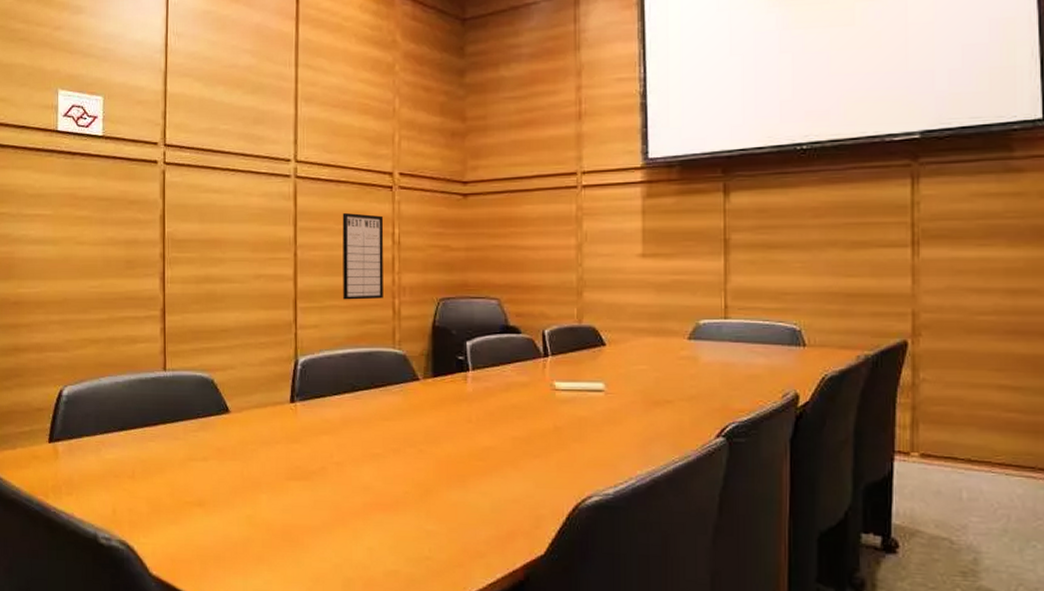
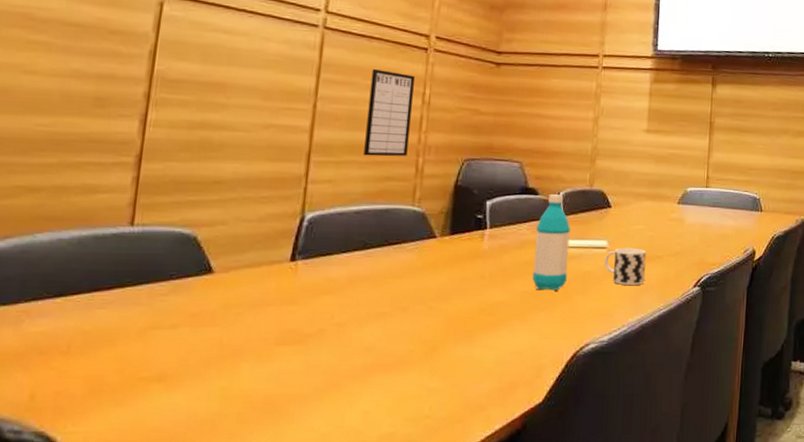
water bottle: none [522,333,560,437] -> present [532,194,571,291]
cup: none [603,390,653,434] -> present [605,247,646,286]

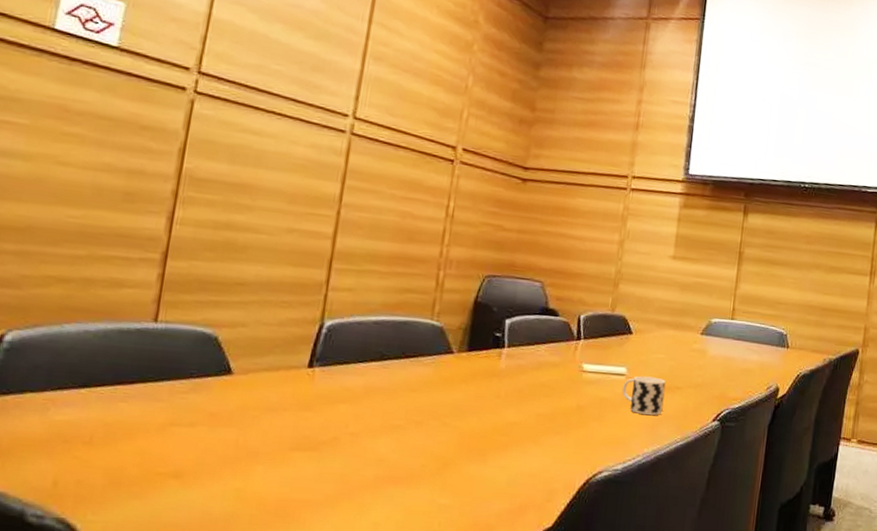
writing board: present [364,69,416,157] -> none [385,179,441,269]
water bottle: present [532,194,571,291] -> none [548,317,590,415]

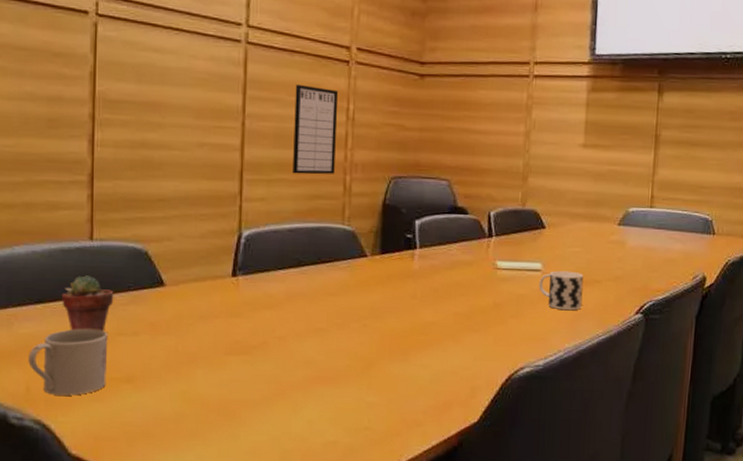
mug: none [60,417,160,492] -> present [28,328,108,396]
potted succulent: none [111,359,174,421] -> present [62,275,114,332]
writing board: none [385,179,441,269] -> present [293,85,339,175]

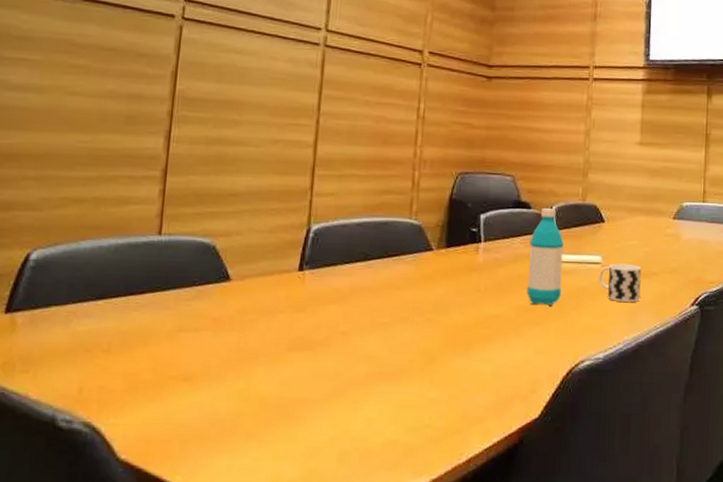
mug: present [28,328,108,396] -> none [83,325,169,396]
potted succulent: present [62,275,114,332] -> none [124,270,179,328]
writing board: present [293,85,339,175] -> none [363,85,411,170]
water bottle: none [464,214,502,313] -> present [527,208,564,306]

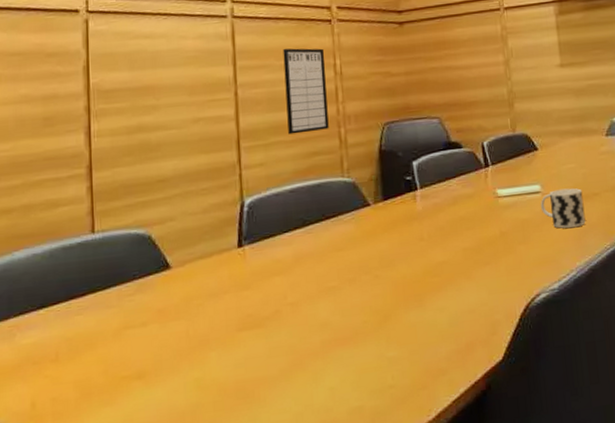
writing board: none [363,85,411,170] -> present [283,48,329,135]
water bottle: present [527,208,564,306] -> none [466,144,506,245]

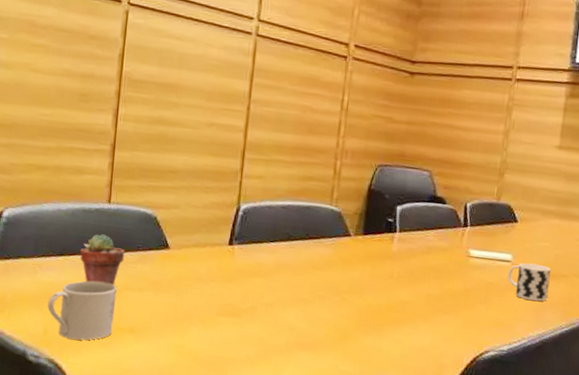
mug: none [32,326,116,407] -> present [47,281,117,341]
potted succulent: none [65,270,120,332] -> present [80,234,125,285]
writing board: present [283,48,329,135] -> none [289,75,336,159]

